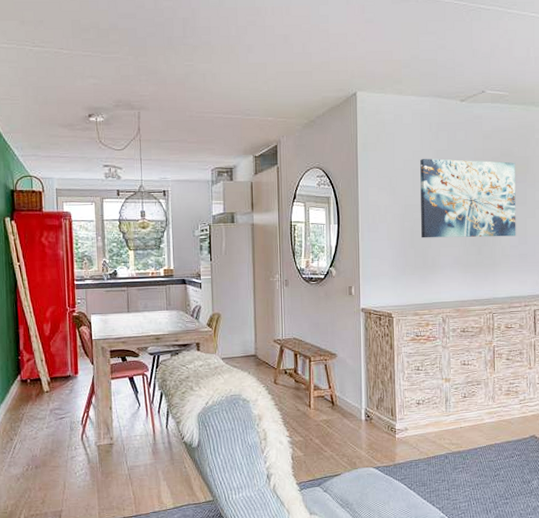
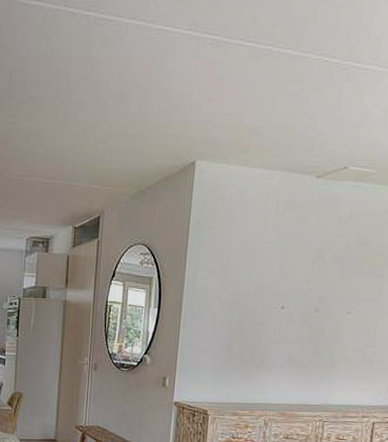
wall art: present [420,159,516,238] -> none [251,242,374,338]

